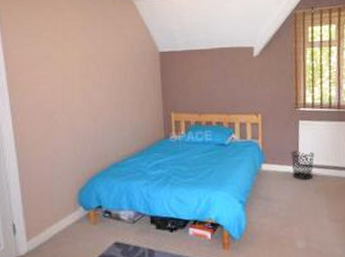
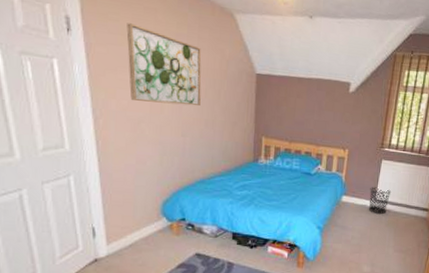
wall art: none [39,24,109,95] -> present [126,23,202,106]

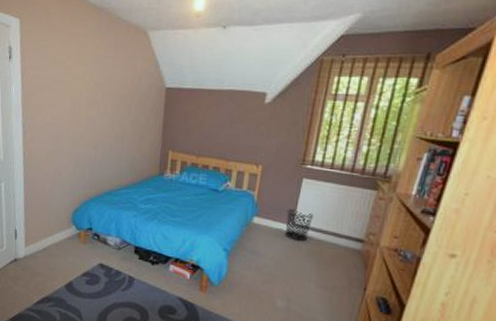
wall art: present [126,23,202,106] -> none [53,48,115,120]

